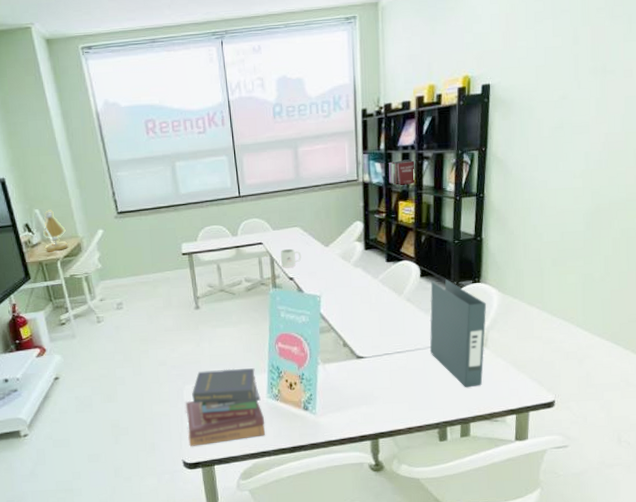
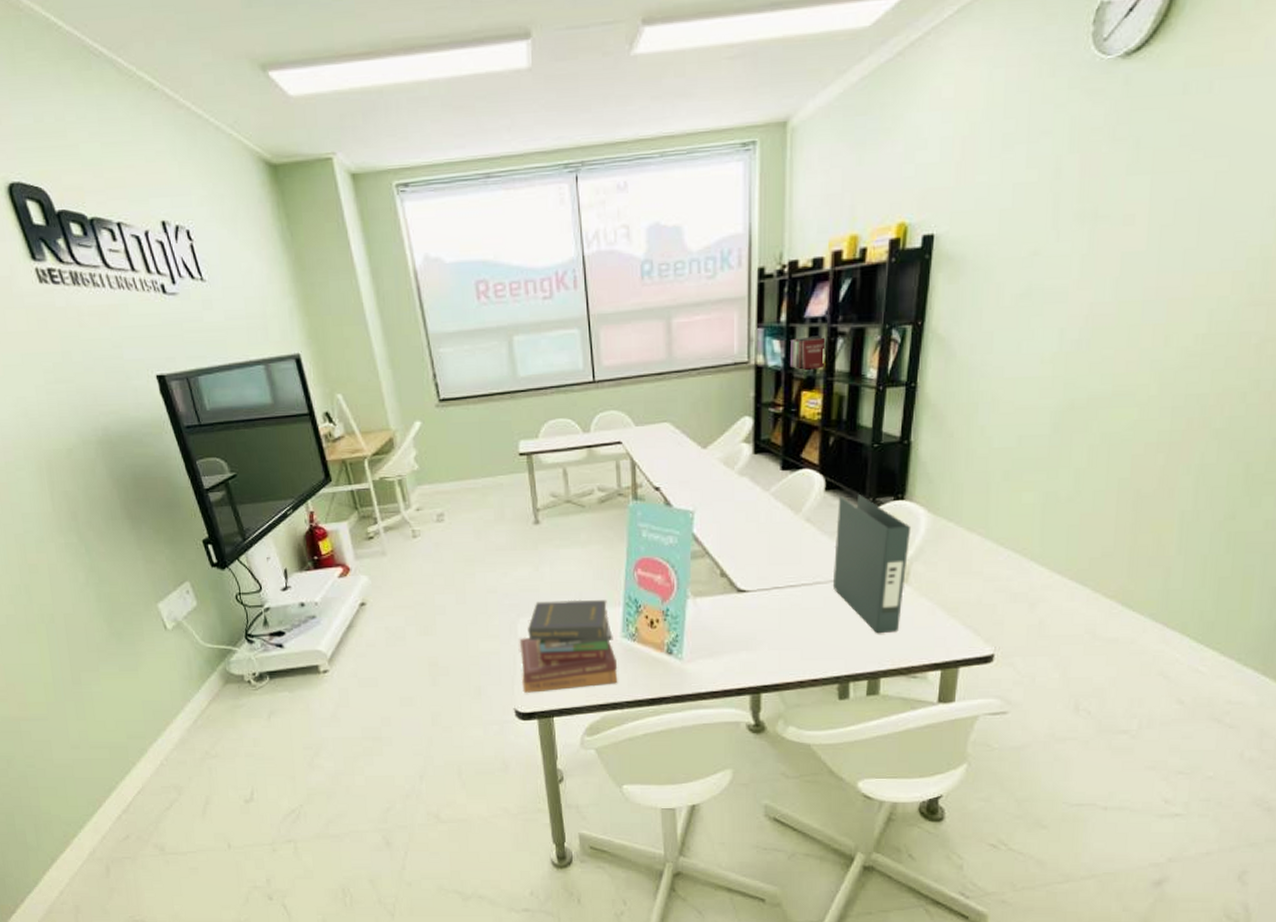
table lamp: present [44,212,68,252] -> none [348,397,378,448]
mug: present [280,248,302,268] -> none [643,450,671,475]

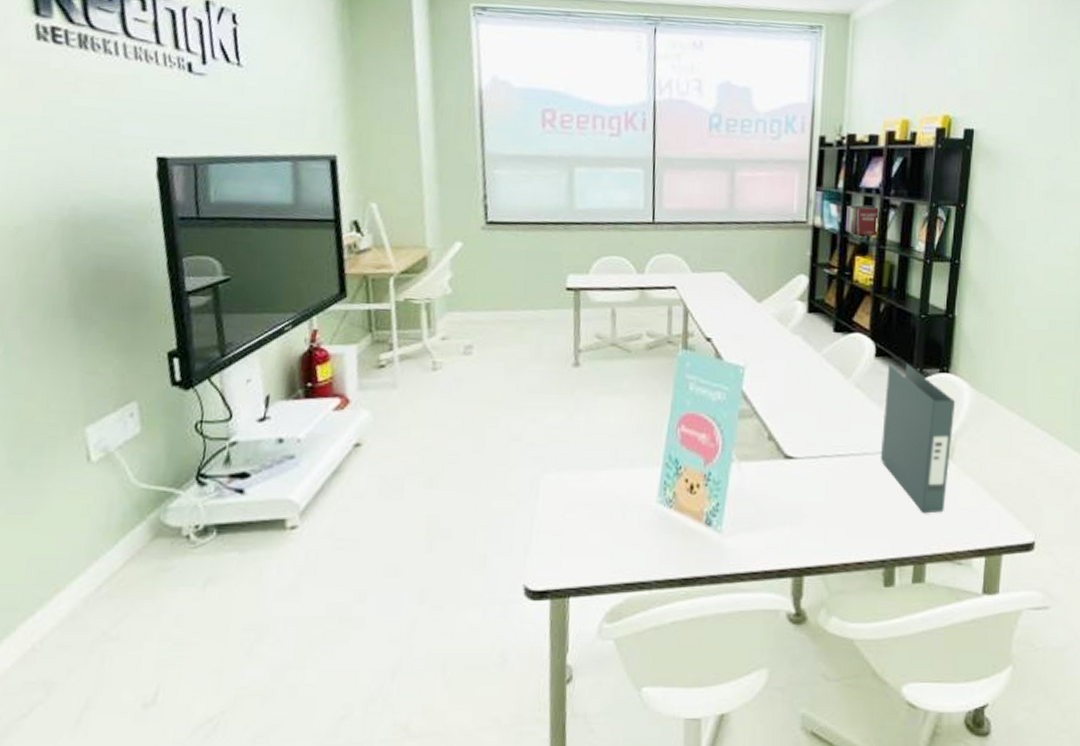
books: present [520,599,618,693] -> none [537,455,650,566]

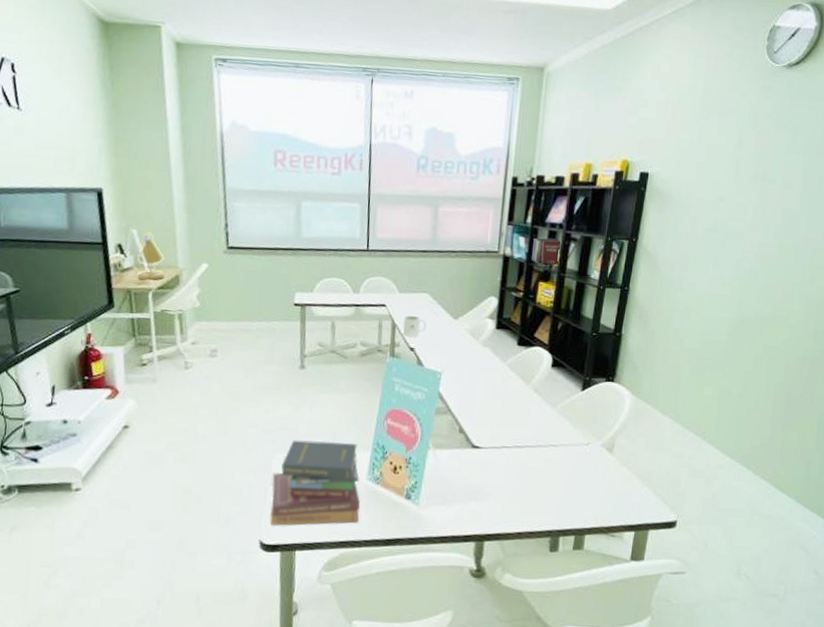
table lamp: none [377,208,409,264] -> present [138,234,164,281]
books: none [537,455,650,566] -> present [270,440,360,526]
mug: none [697,298,725,325] -> present [403,315,427,337]
binder: present [880,364,956,513] -> none [551,373,618,495]

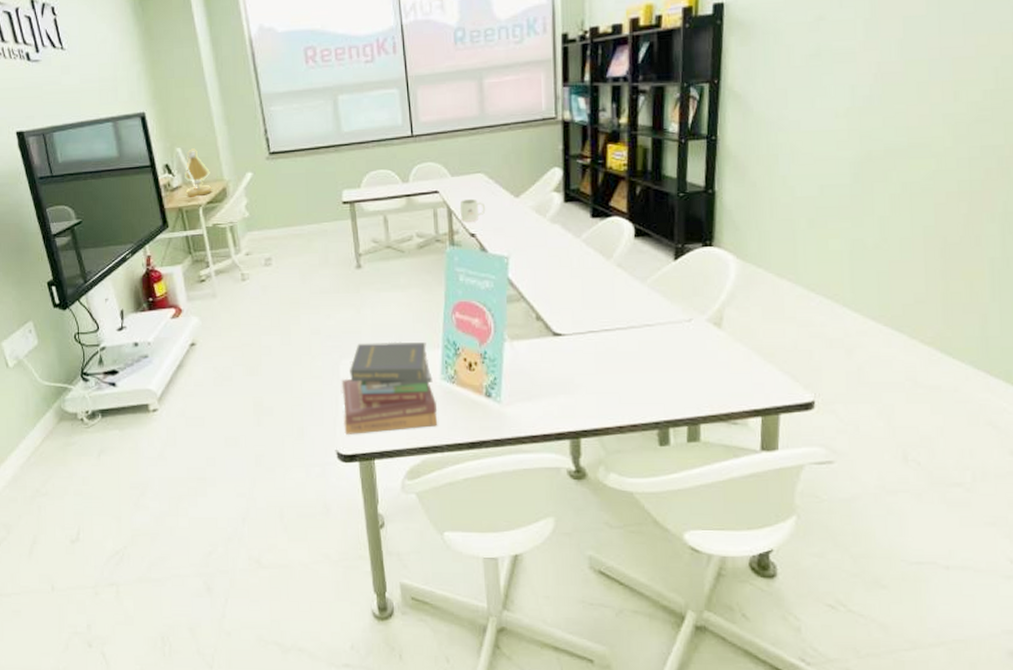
books: present [532,237,561,266] -> none [595,93,628,125]

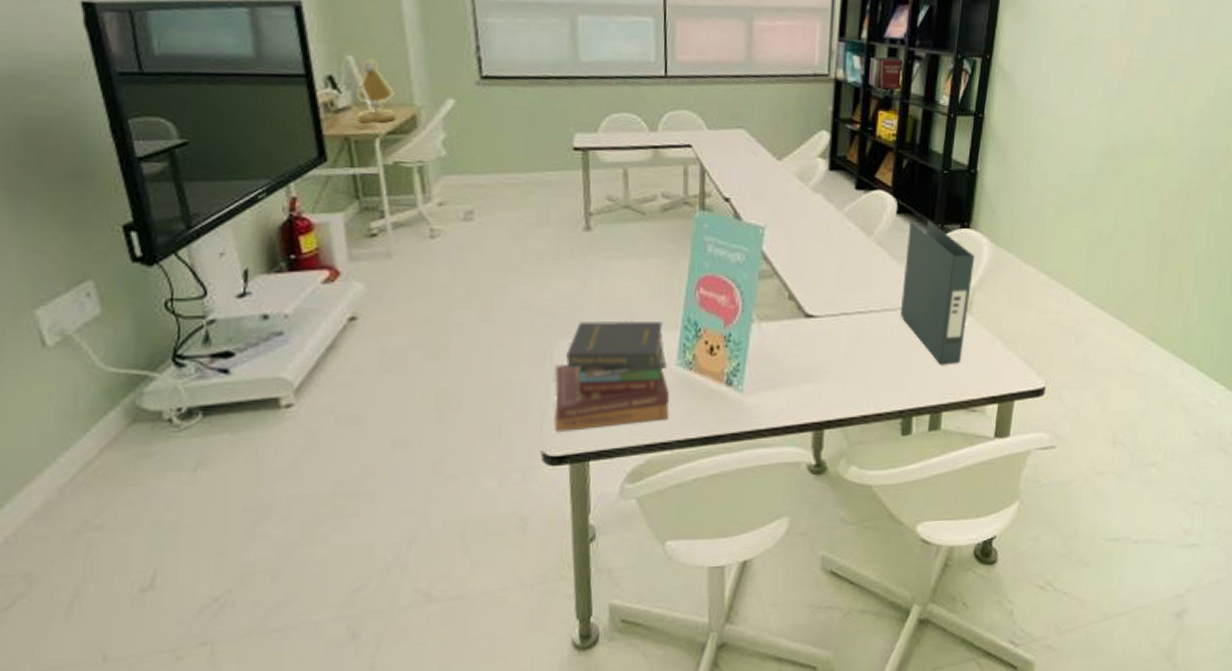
mug: present [459,198,486,222] -> none [714,157,744,184]
books: none [595,93,628,125] -> present [869,56,903,90]
binder: none [646,241,722,378] -> present [900,220,975,364]

